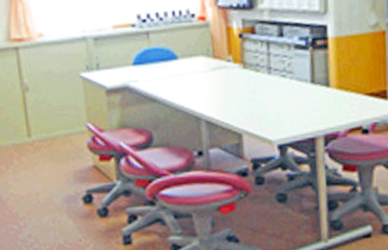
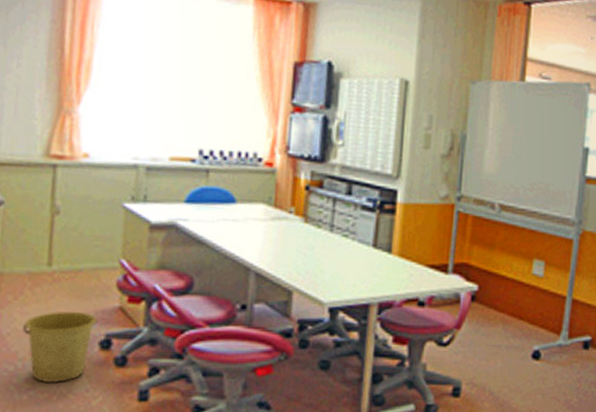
bucket: none [18,173,78,236] -> present [23,310,98,383]

